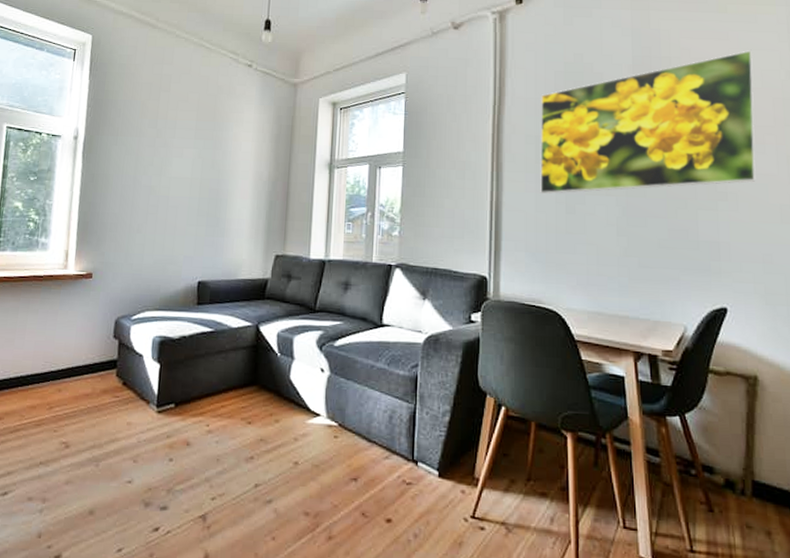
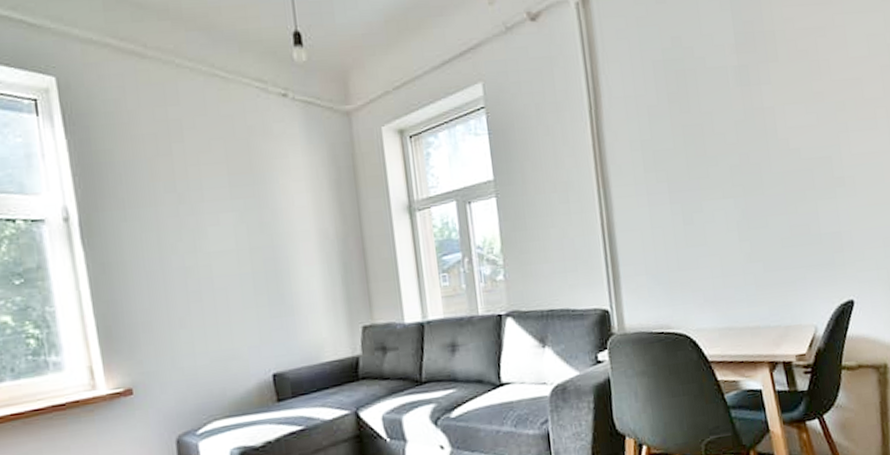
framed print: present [540,50,756,194] -> none [640,14,871,206]

